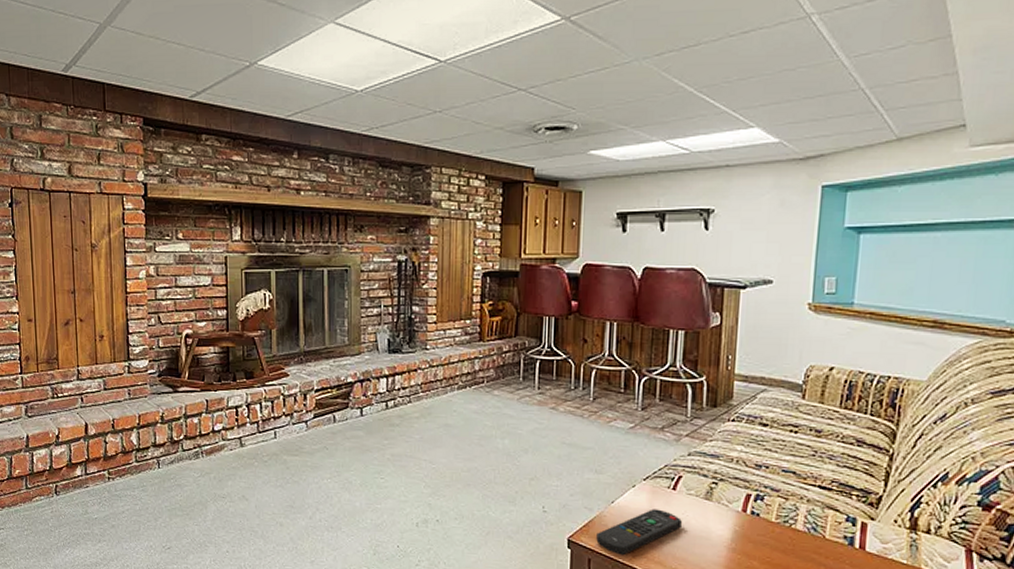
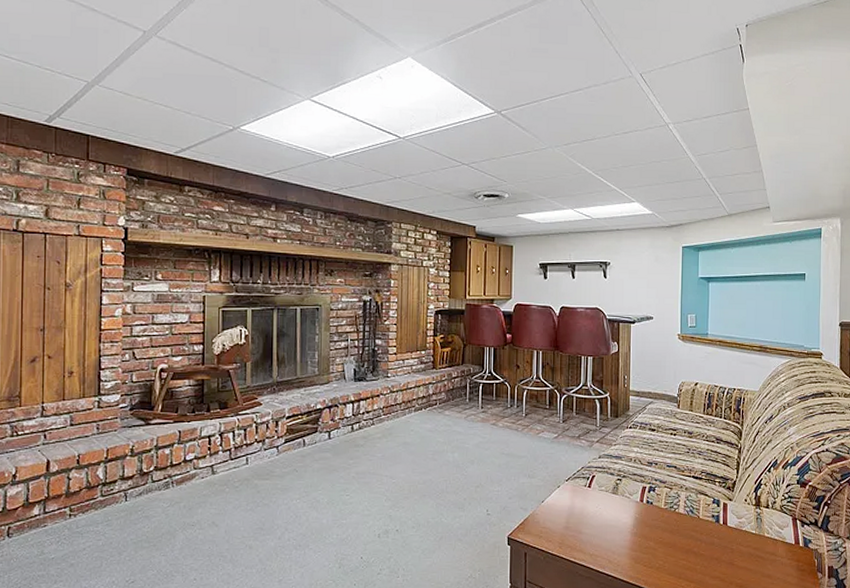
remote control: present [596,508,683,556] -> none [531,505,597,547]

